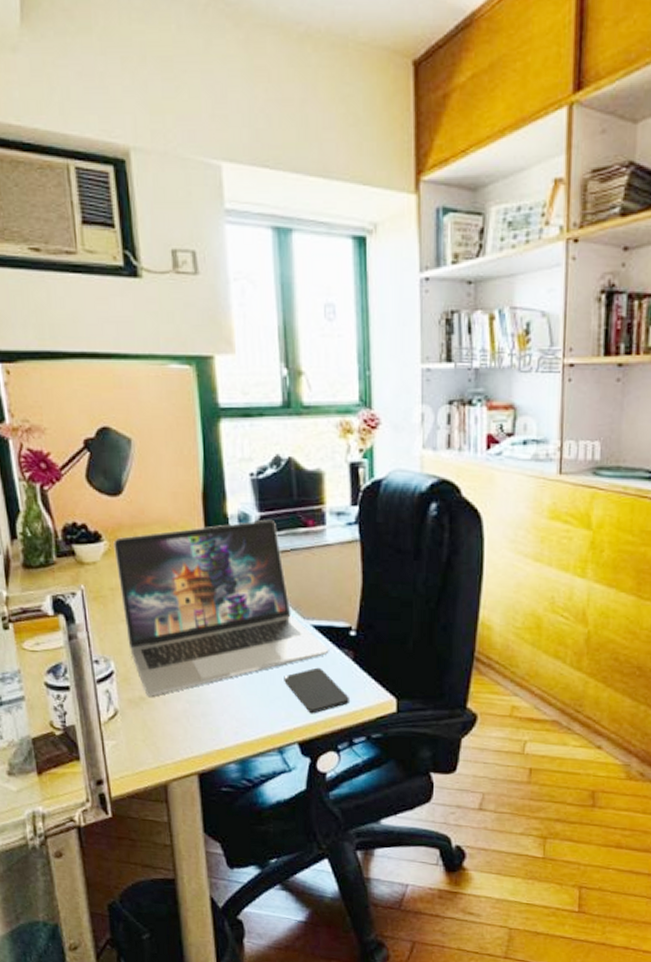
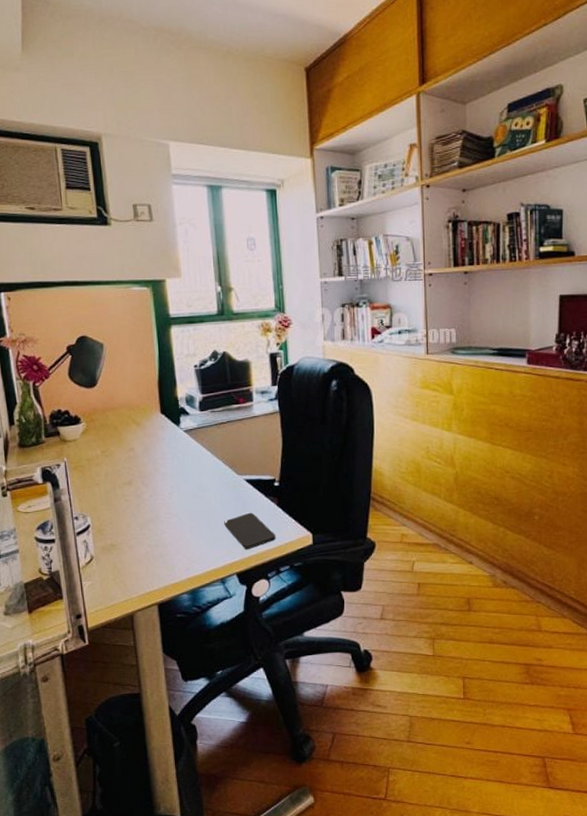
laptop: present [113,519,328,697] -> none [90,399,258,544]

